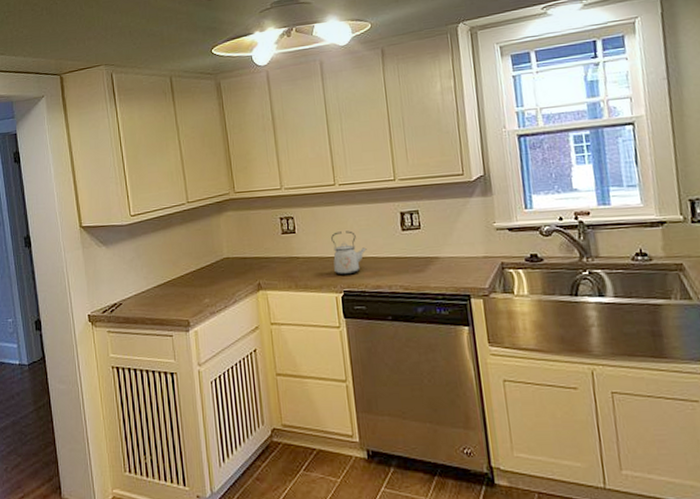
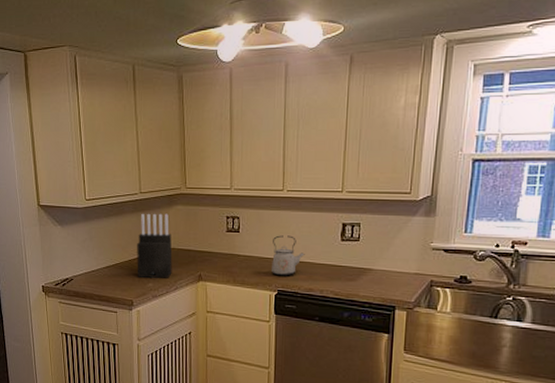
knife block: none [189,221,229,294] -> present [137,213,172,279]

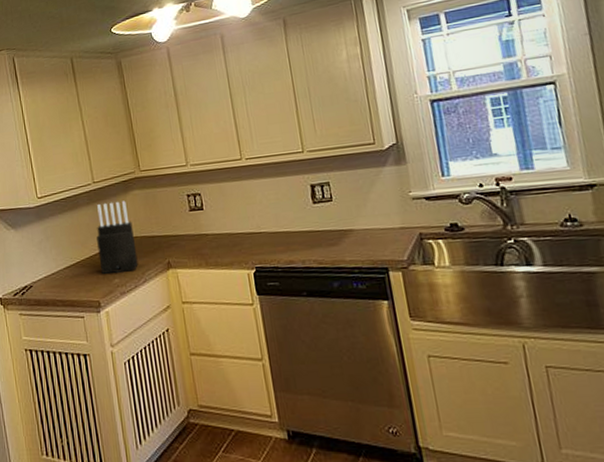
kettle: present [272,235,305,276] -> none [240,205,278,251]

